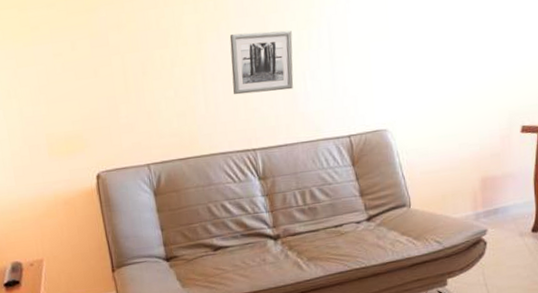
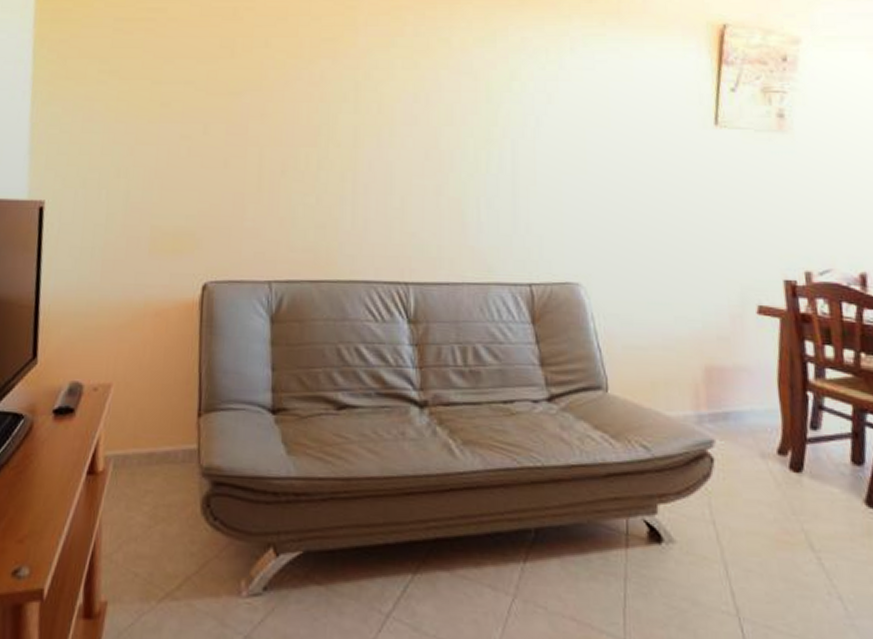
wall art: present [229,30,294,95] -> none [387,143,468,216]

